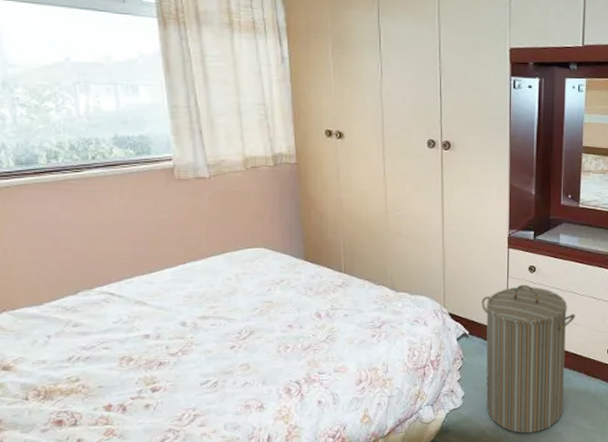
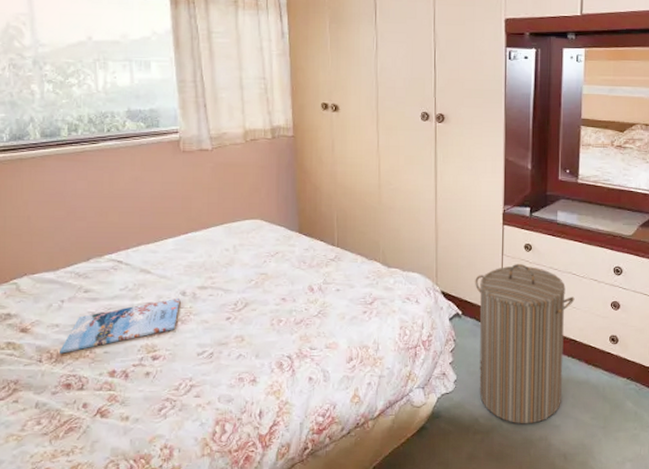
magazine: none [48,328,181,390] -> present [60,297,181,354]

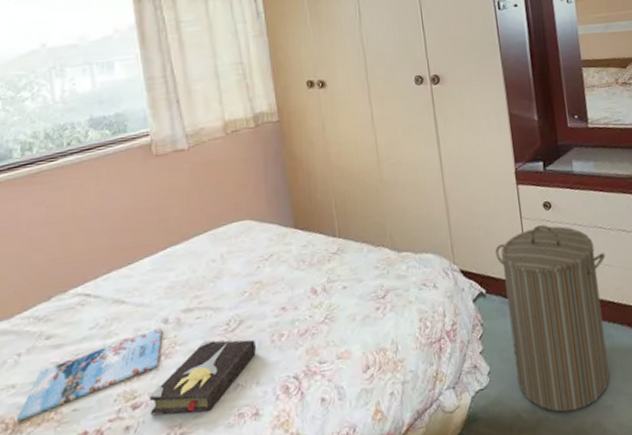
hardback book: none [166,315,257,372] -> present [149,339,256,416]

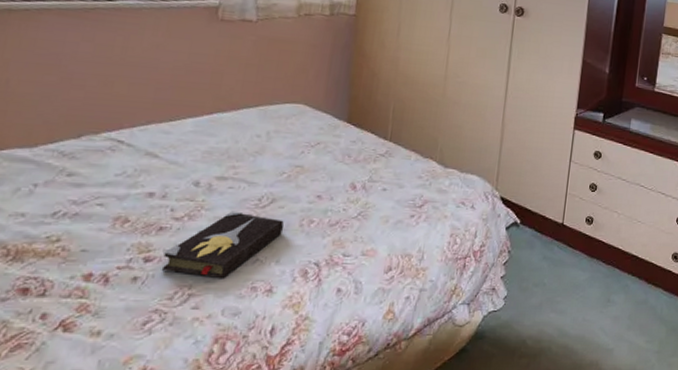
magazine: present [17,327,163,422] -> none [20,188,192,250]
laundry hamper: present [495,224,610,413] -> none [530,171,641,348]

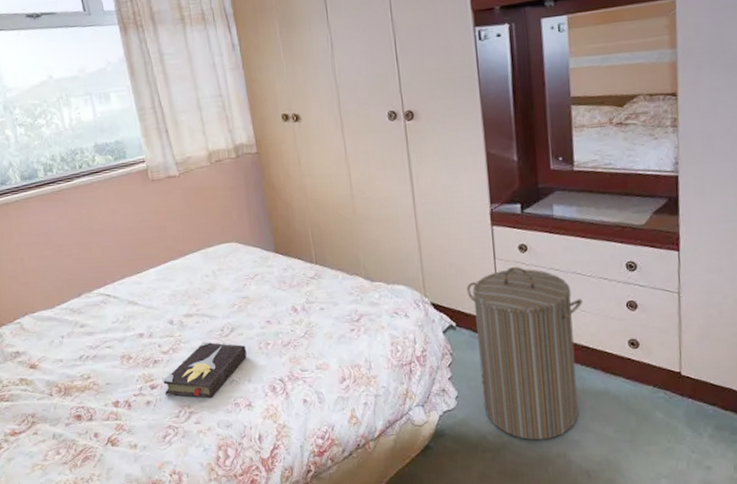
laundry hamper: none [530,171,641,348] -> present [467,266,583,441]

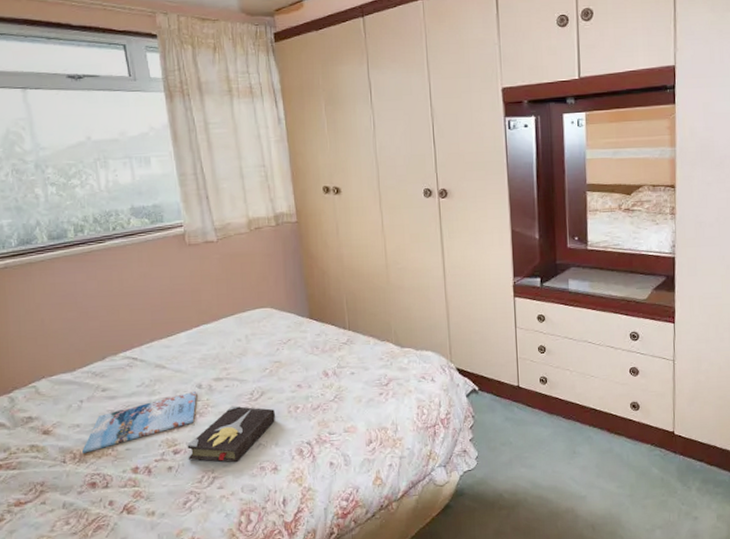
magazine: none [66,326,169,387] -> present [82,390,197,453]
laundry hamper: present [467,266,583,441] -> none [490,335,592,497]

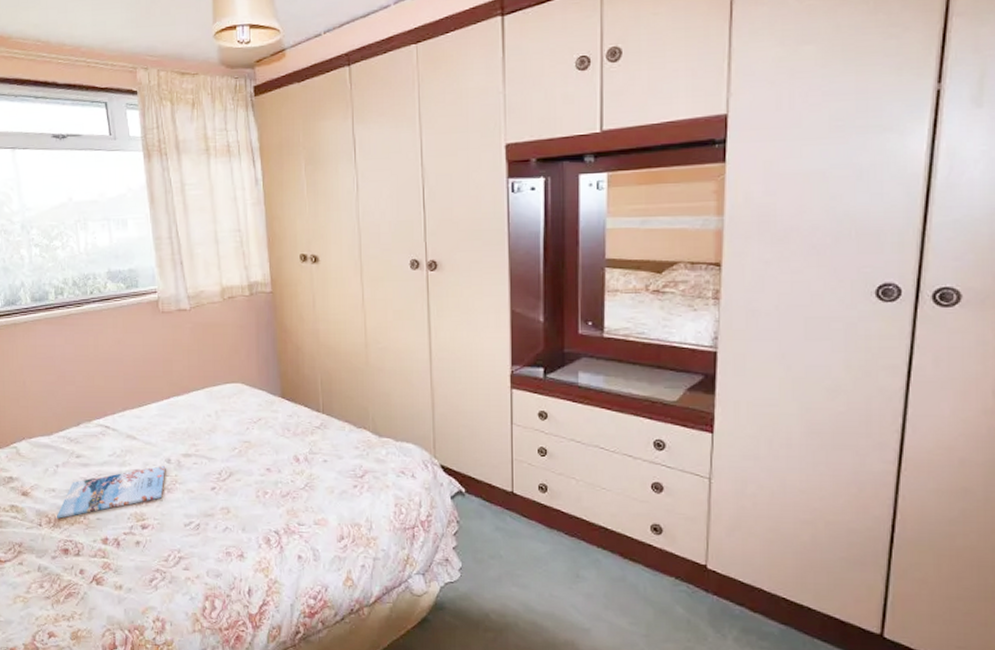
hardback book: present [187,405,275,463] -> none [155,484,243,545]

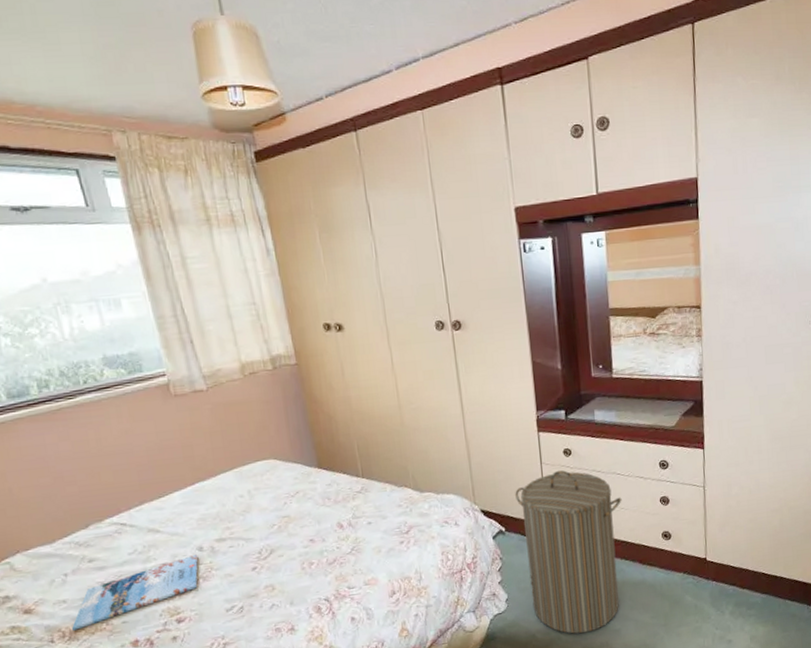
laundry hamper: none [480,434,604,625] -> present [515,470,622,634]

